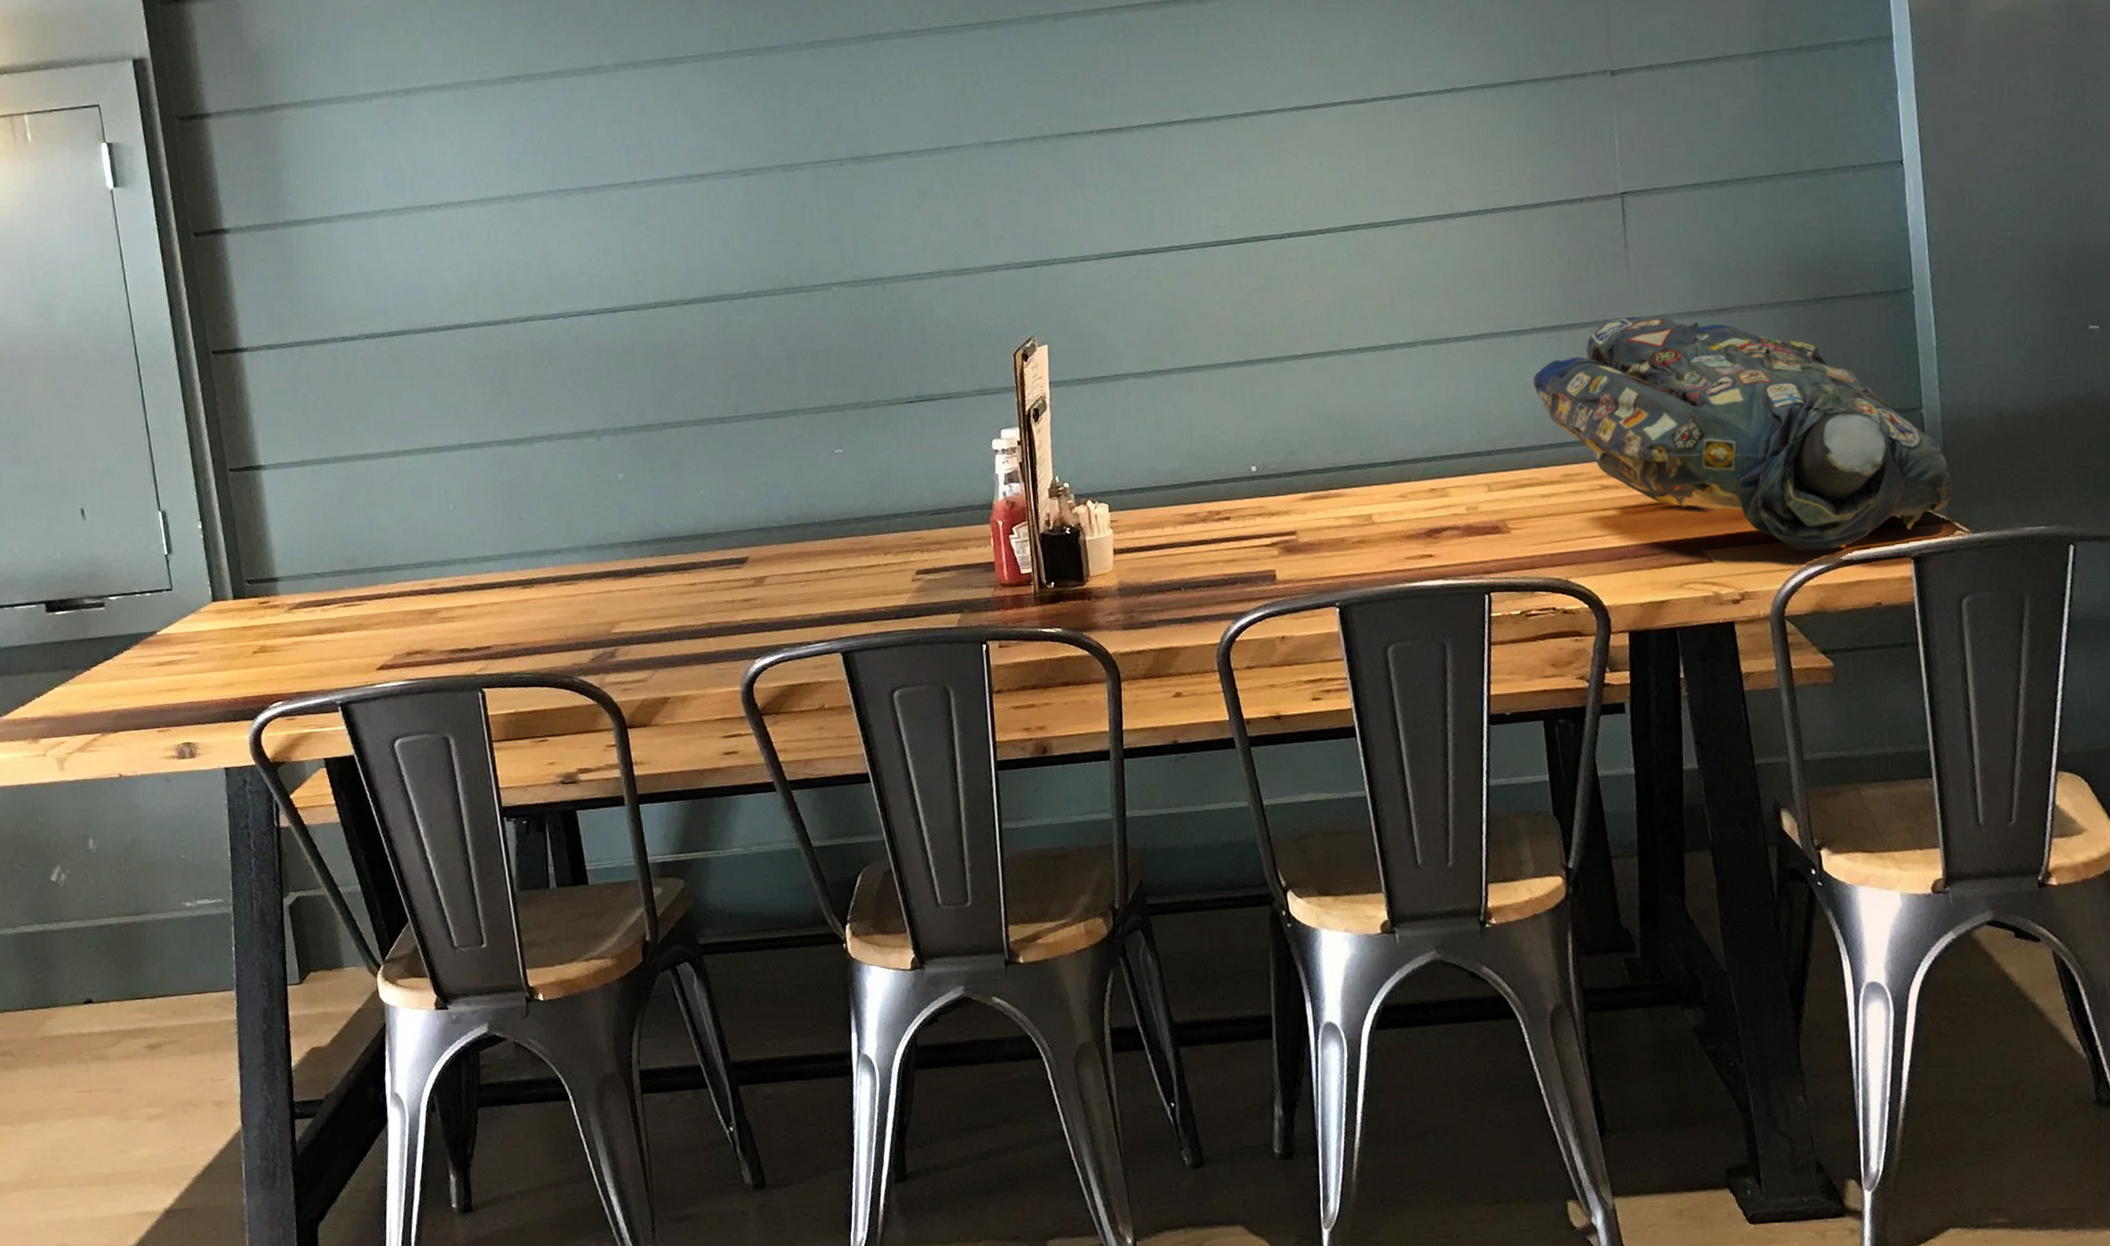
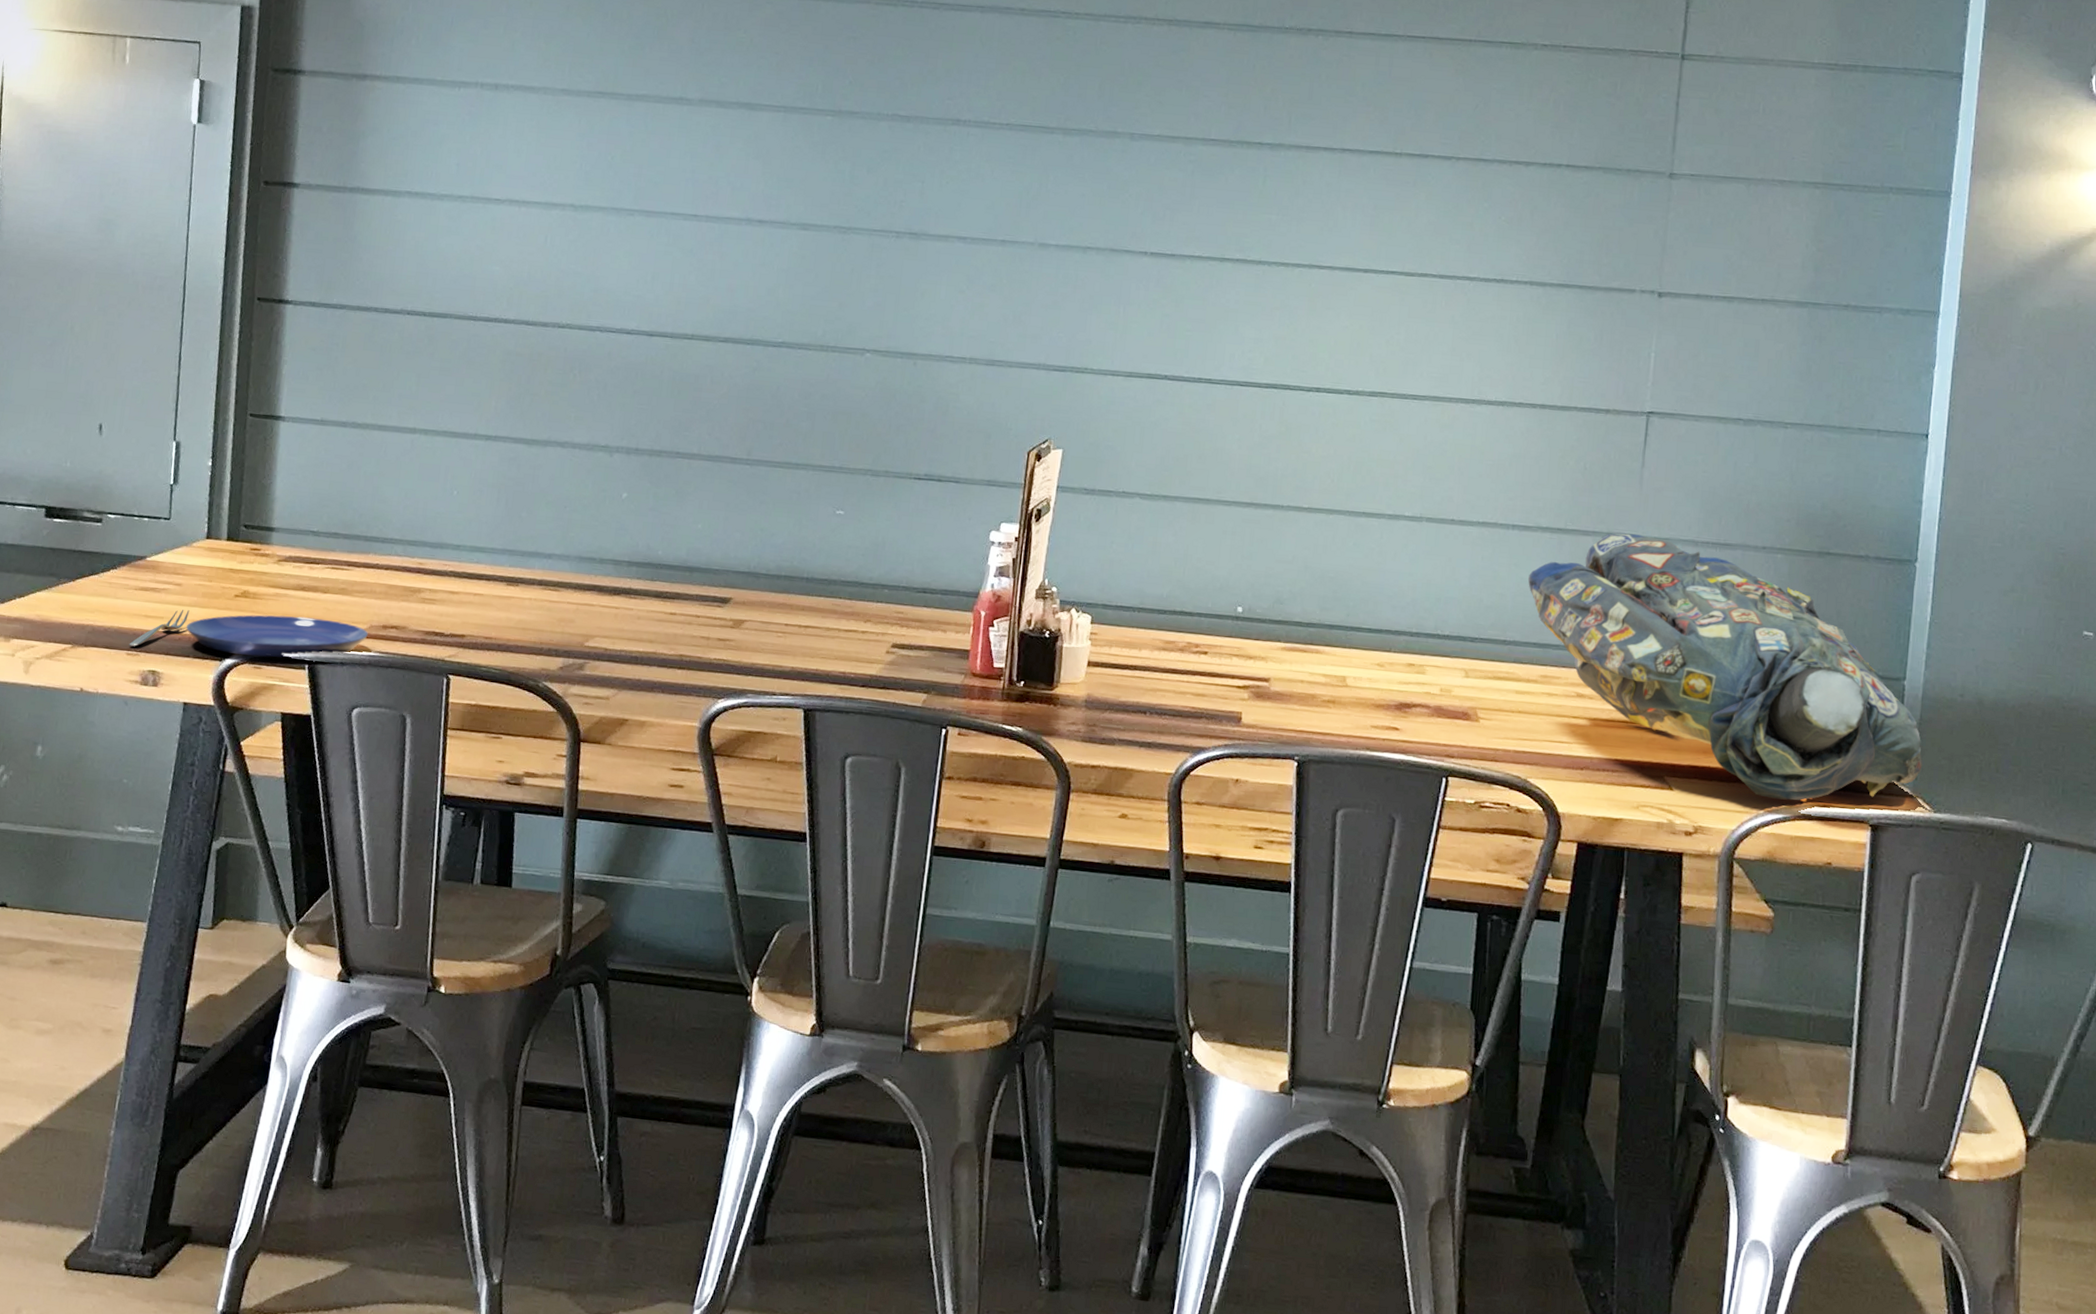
fork: none [158,675,212,724] -> present [128,609,190,647]
plate: none [211,657,394,711] -> present [186,615,368,658]

